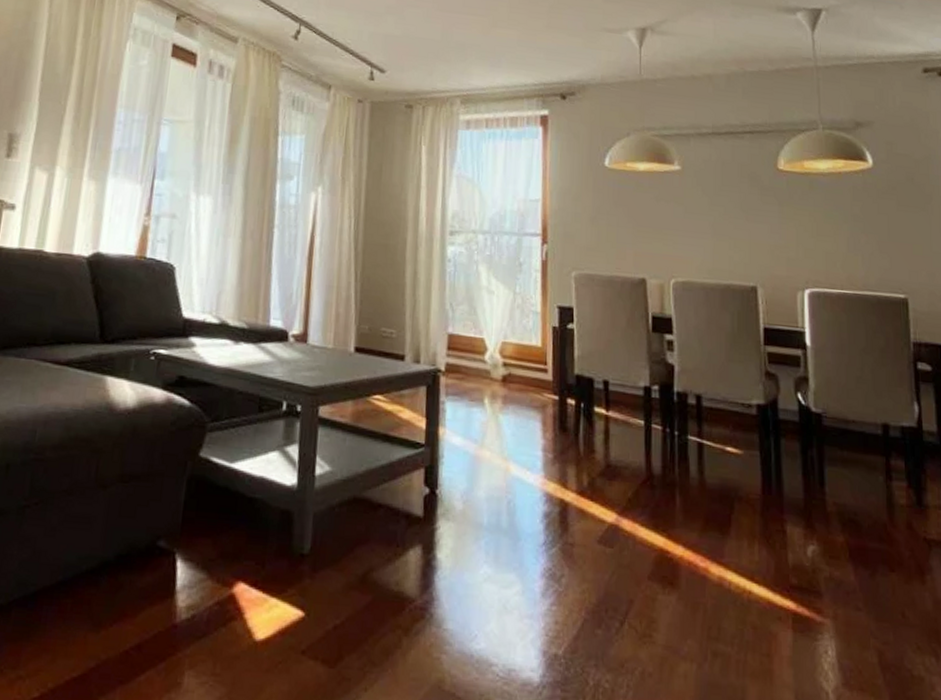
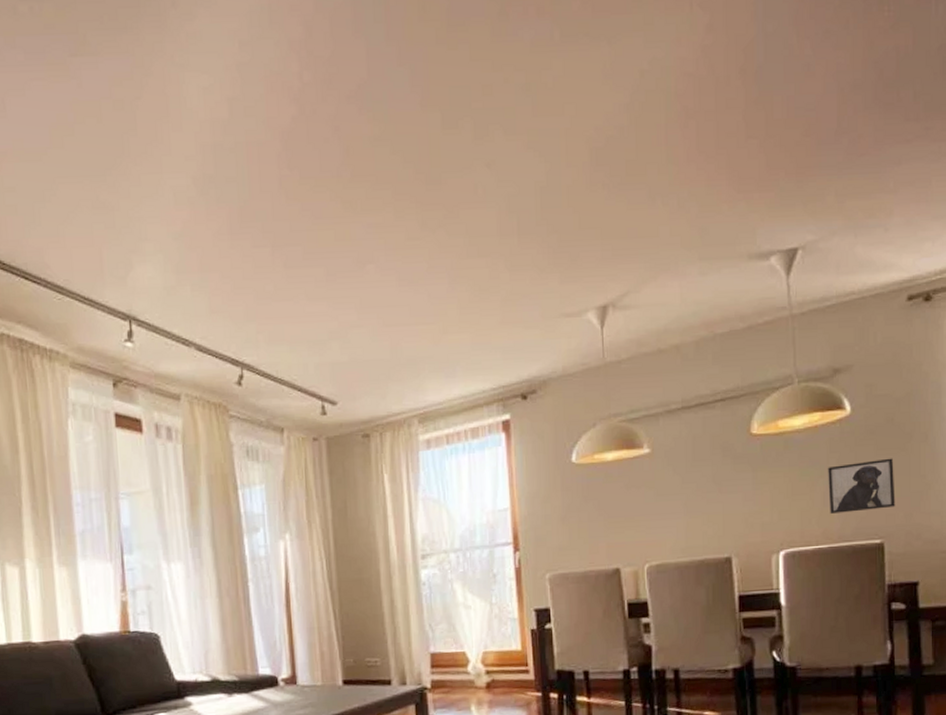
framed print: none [851,213,918,265] -> present [827,458,895,514]

